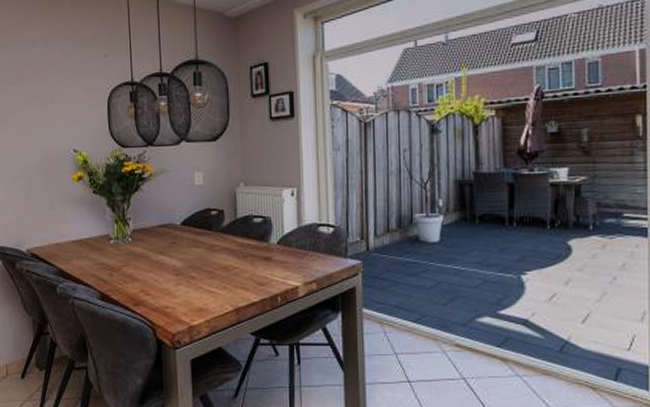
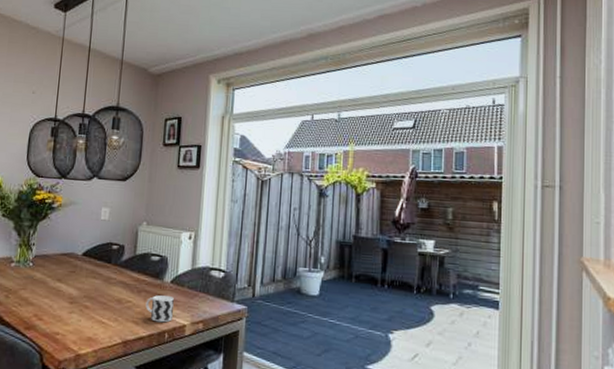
cup: none [254,258,283,286] -> present [145,295,174,323]

